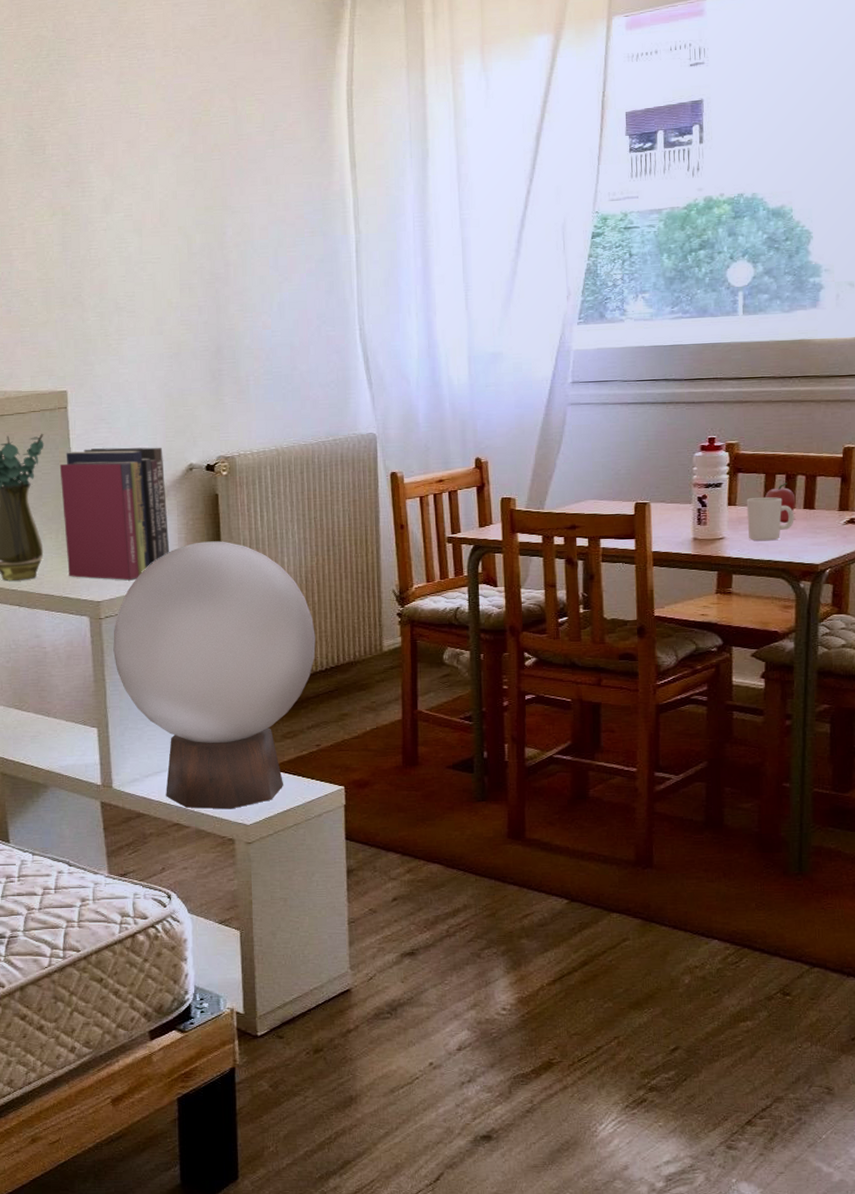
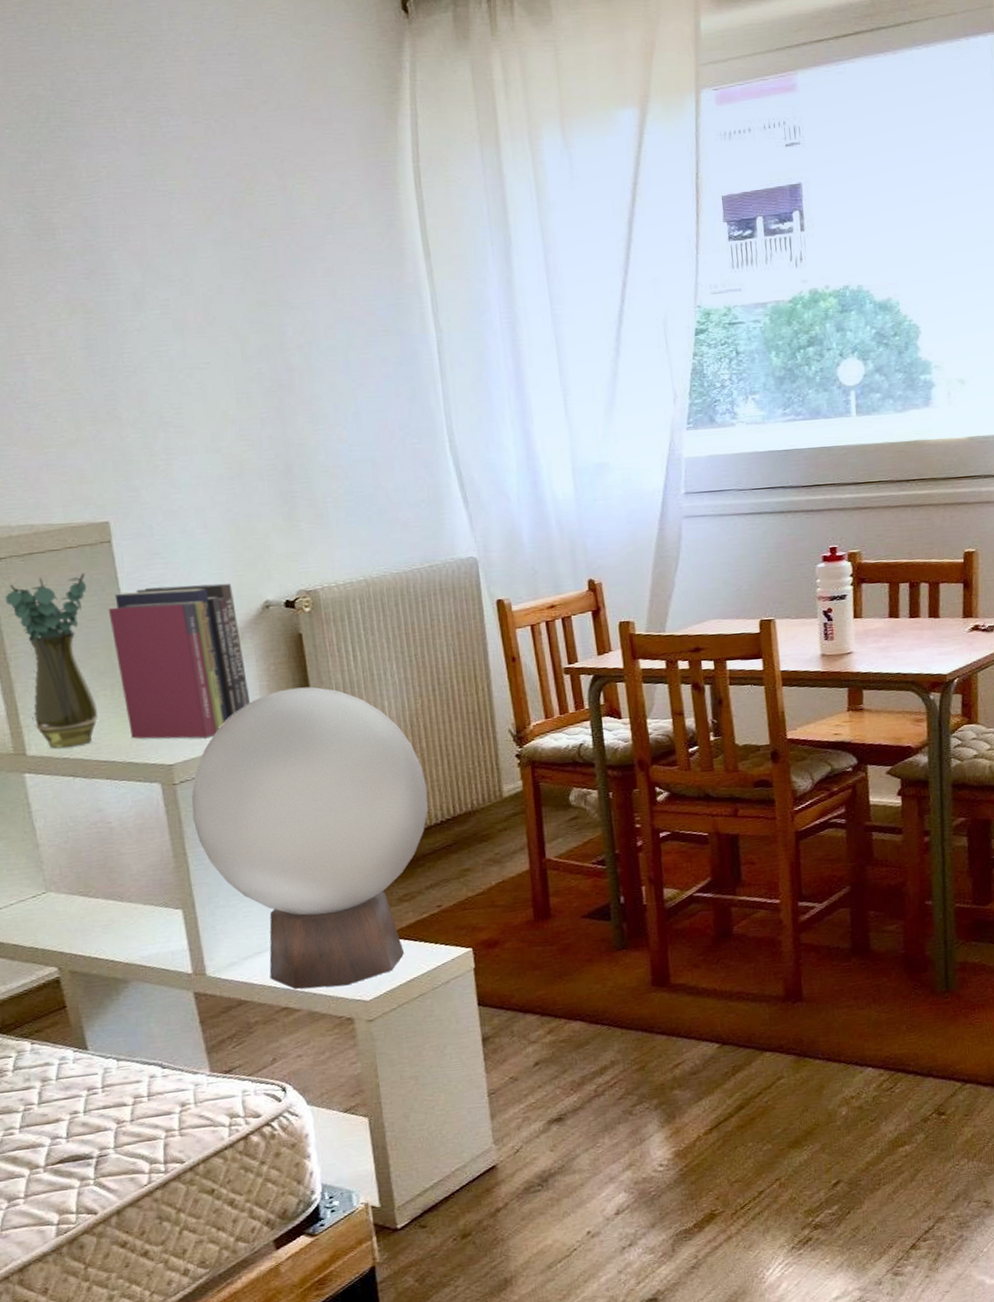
mug: present [746,497,794,541] -> none [871,607,921,654]
fruit: present [765,483,796,523] -> none [890,591,921,634]

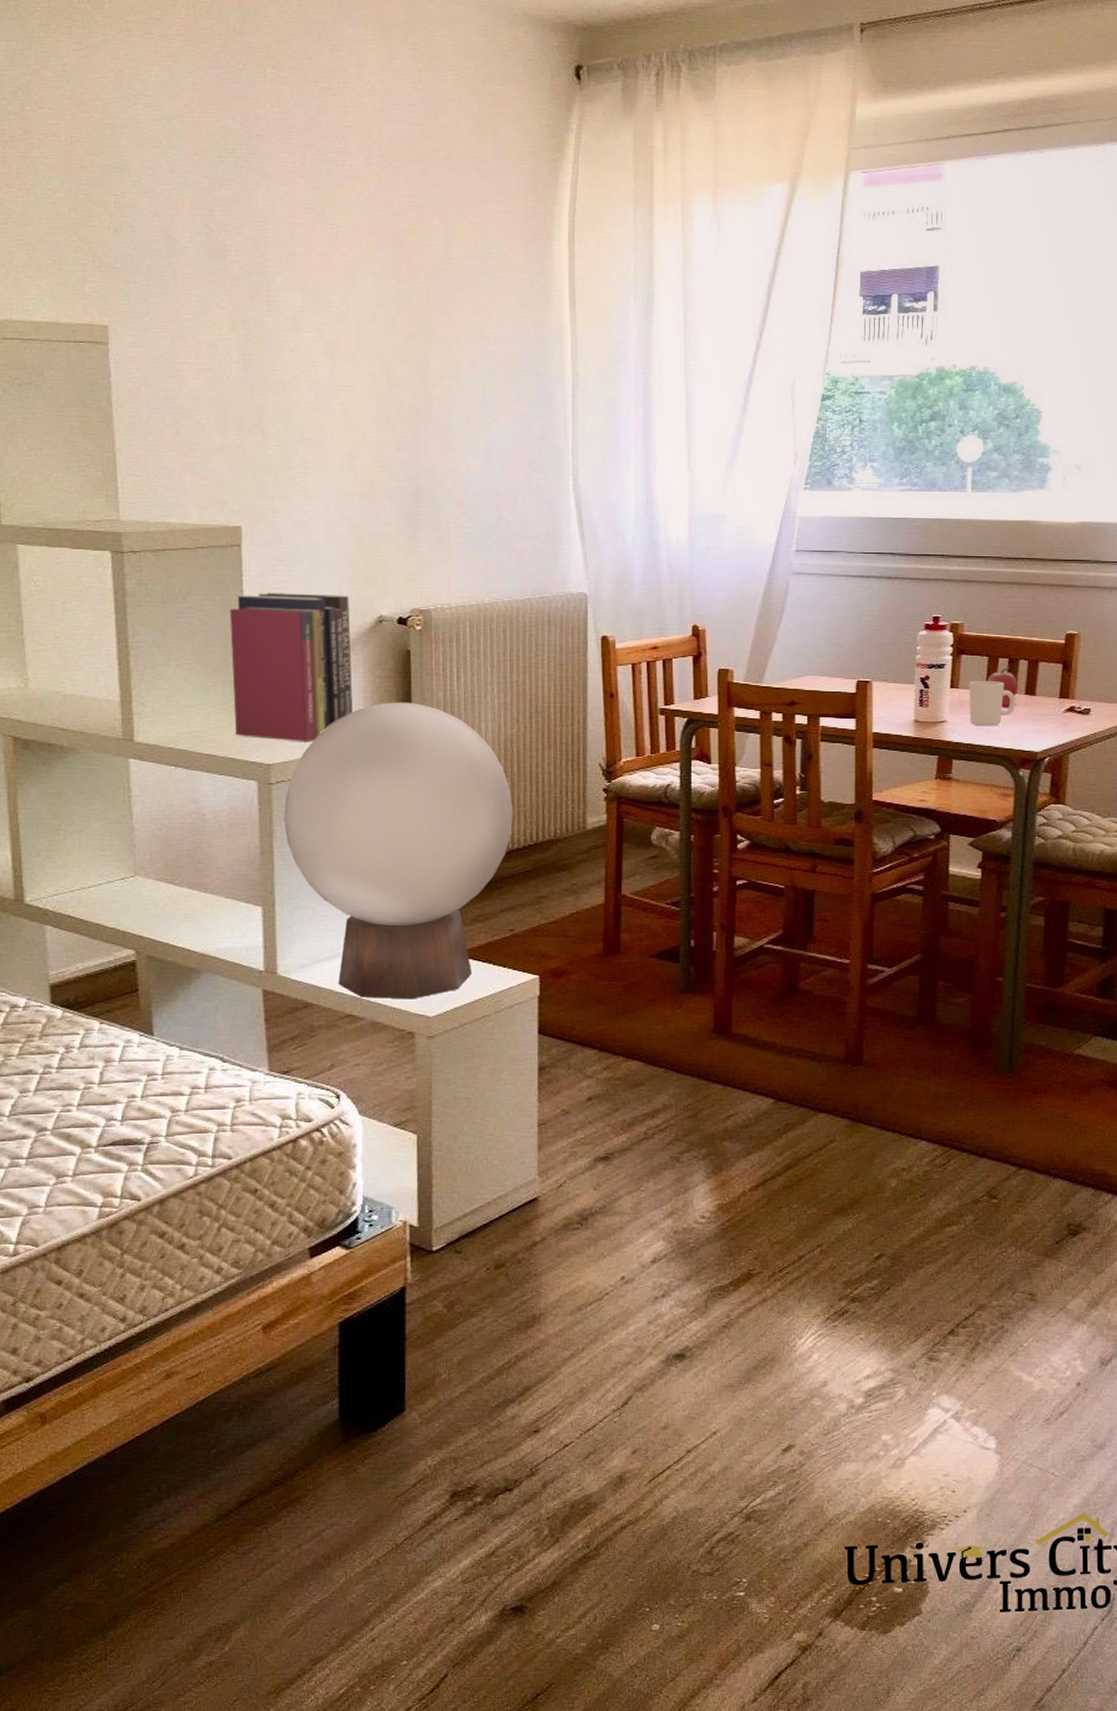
vase: present [5,572,98,748] -> none [134,572,213,737]
mug: none [871,607,921,654] -> present [969,681,1016,726]
fruit: none [890,591,921,634] -> present [988,667,1018,708]

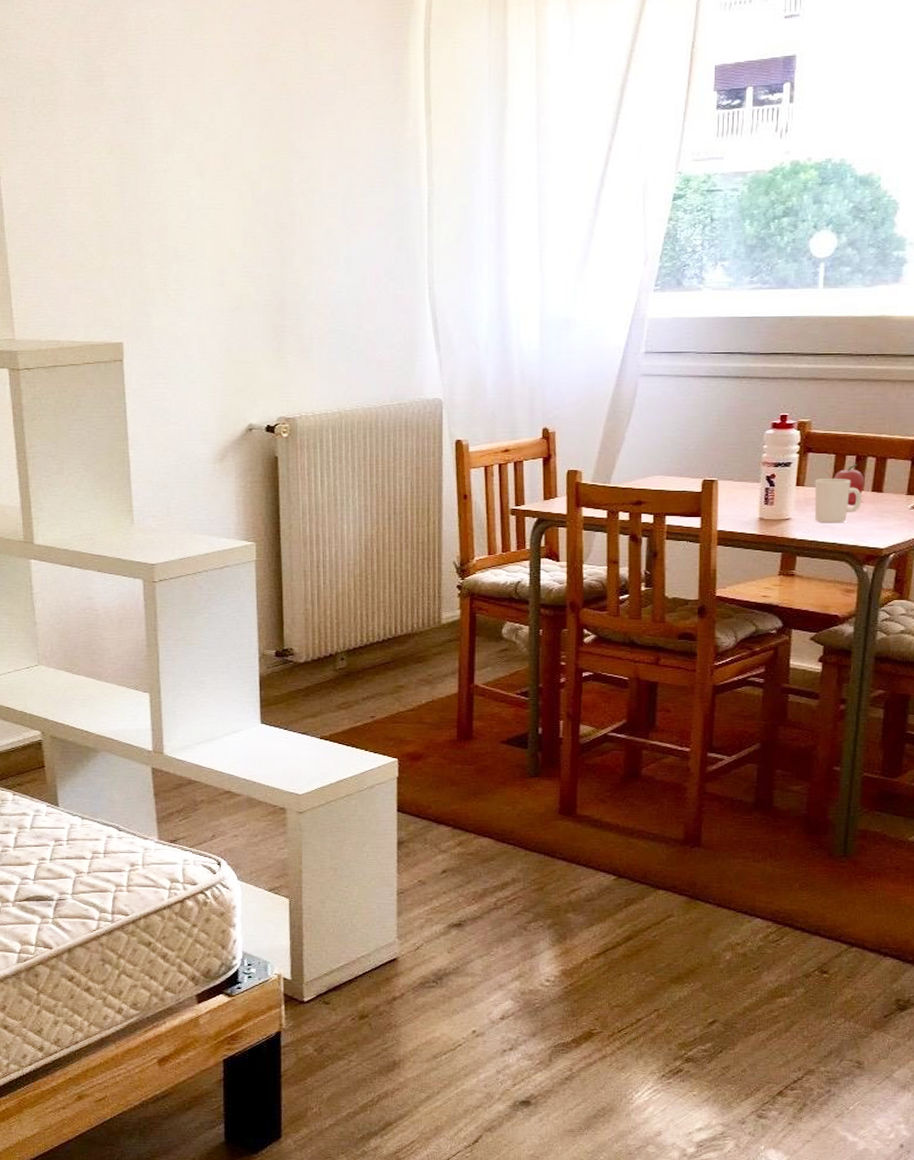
books: present [229,593,353,741] -> none [114,404,226,543]
table lamp: present [284,702,513,1000] -> none [167,505,373,778]

